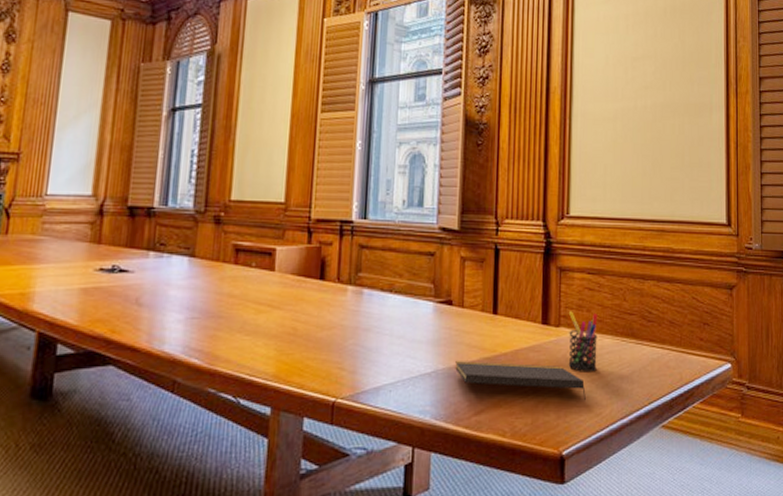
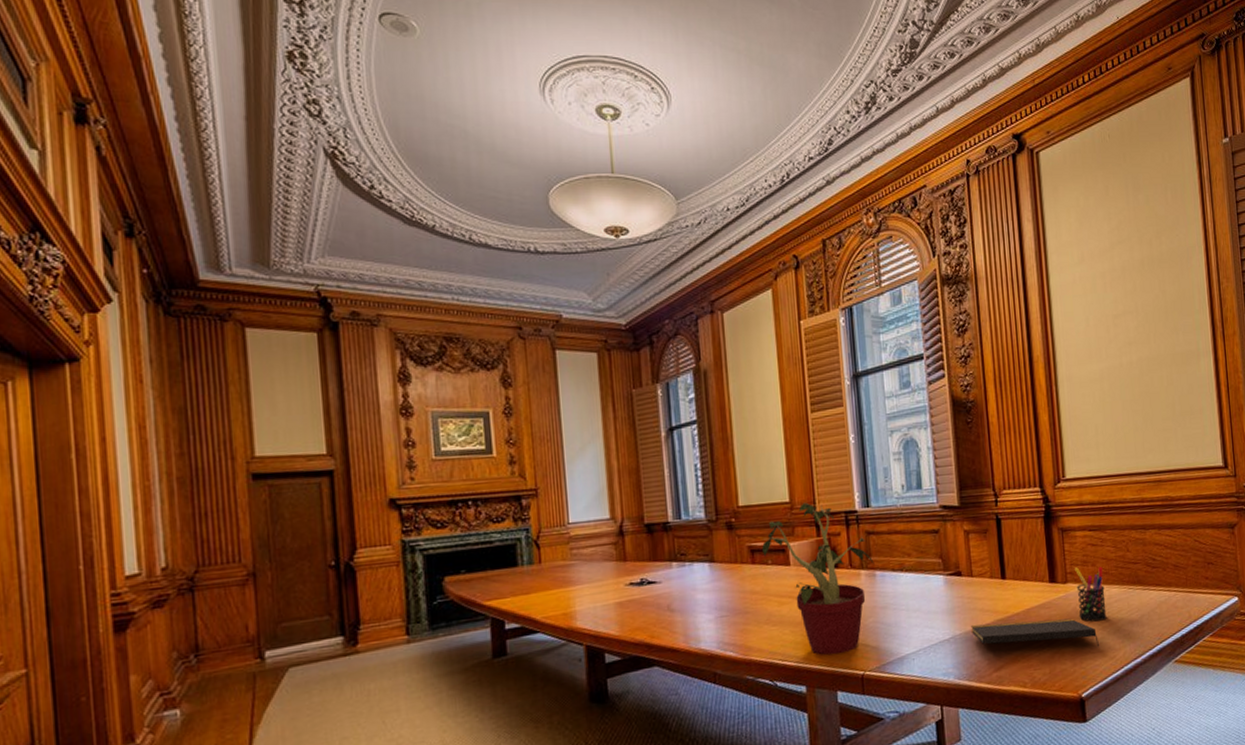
potted plant: none [248,205,364,376] -> present [762,502,875,655]

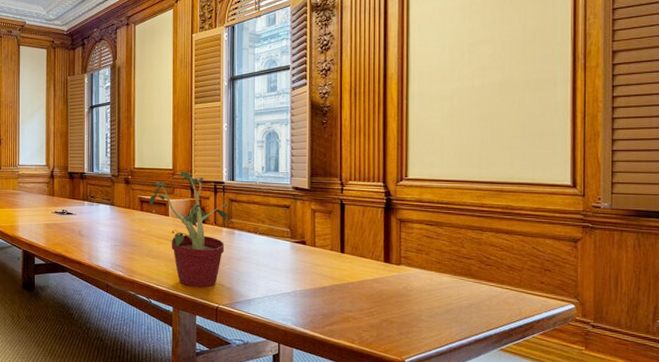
notepad: present [971,618,1099,647] -> none [310,286,426,324]
pen holder: present [1074,566,1107,622] -> none [408,253,436,302]

